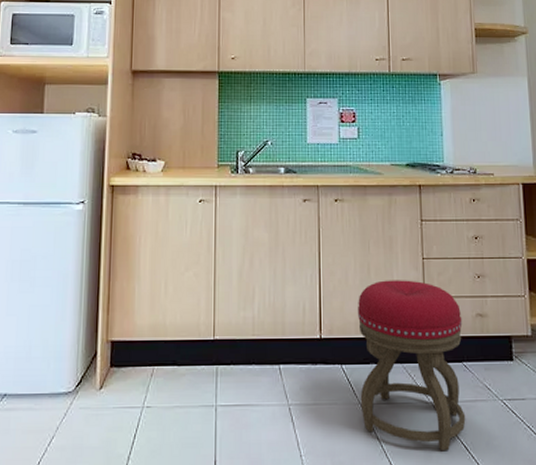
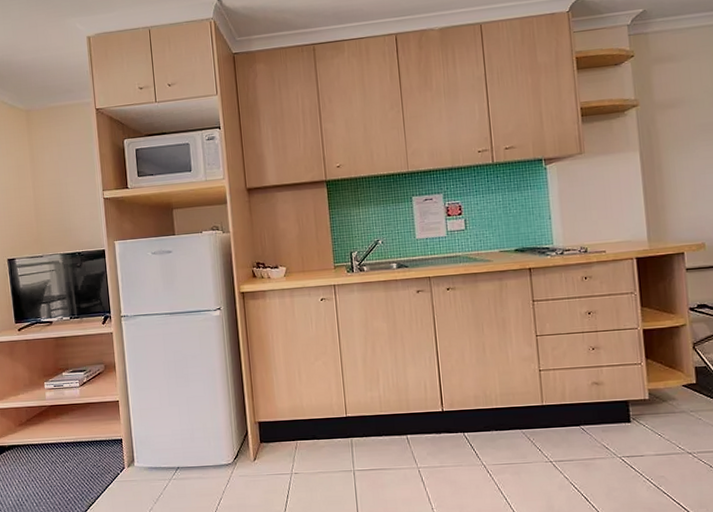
stool: present [358,280,466,452] -> none [475,356,585,502]

